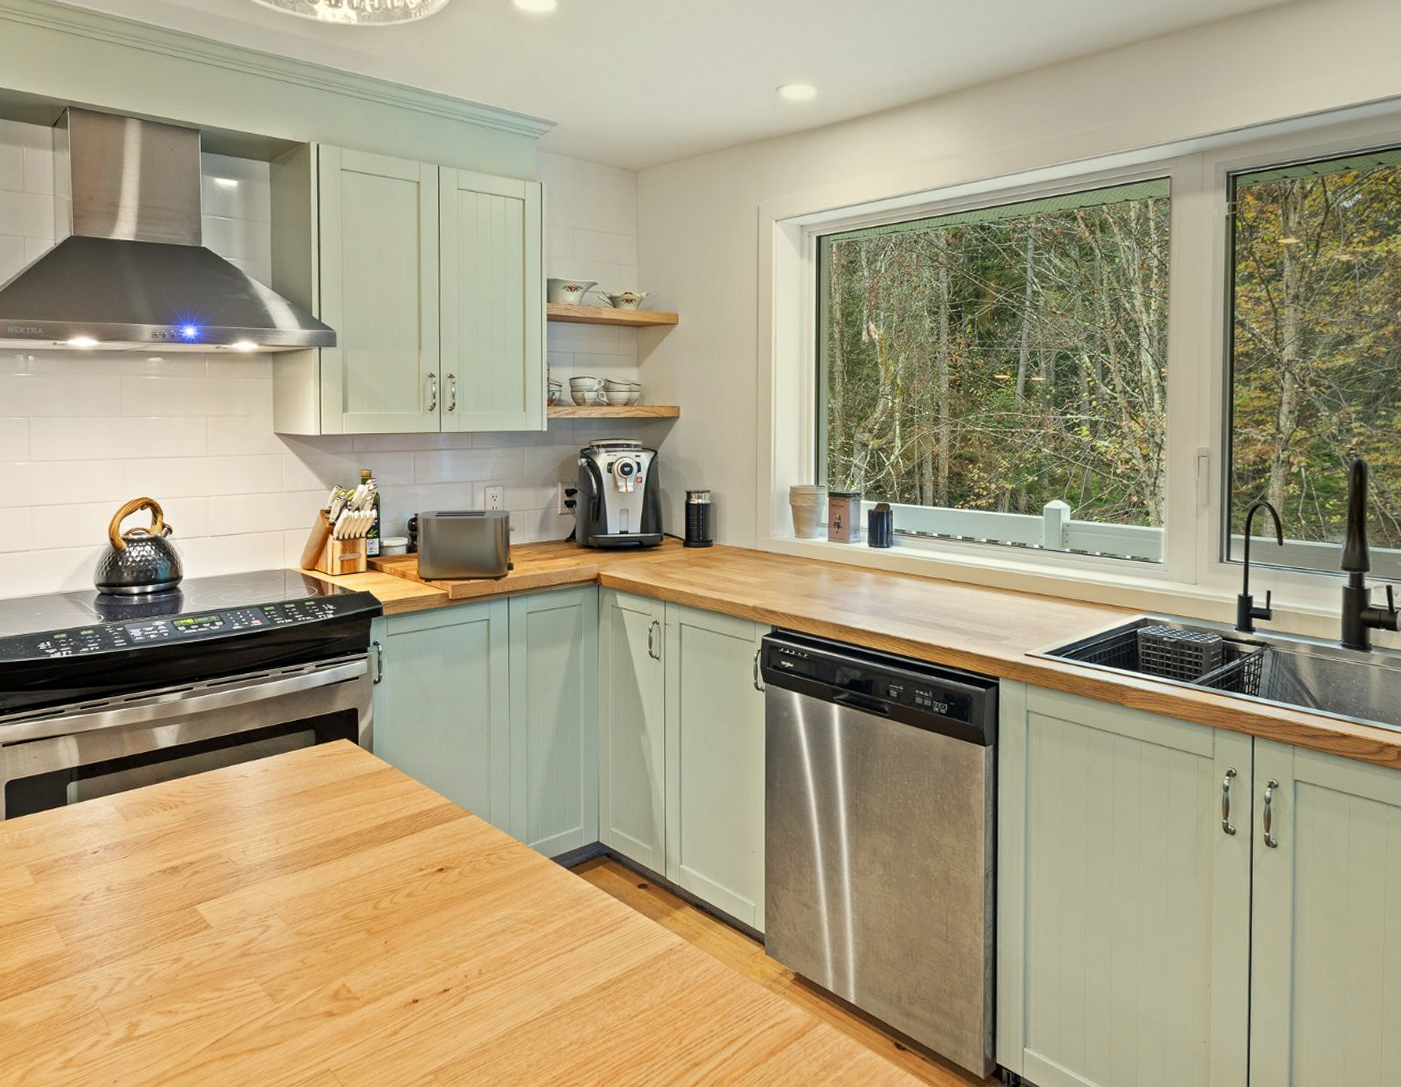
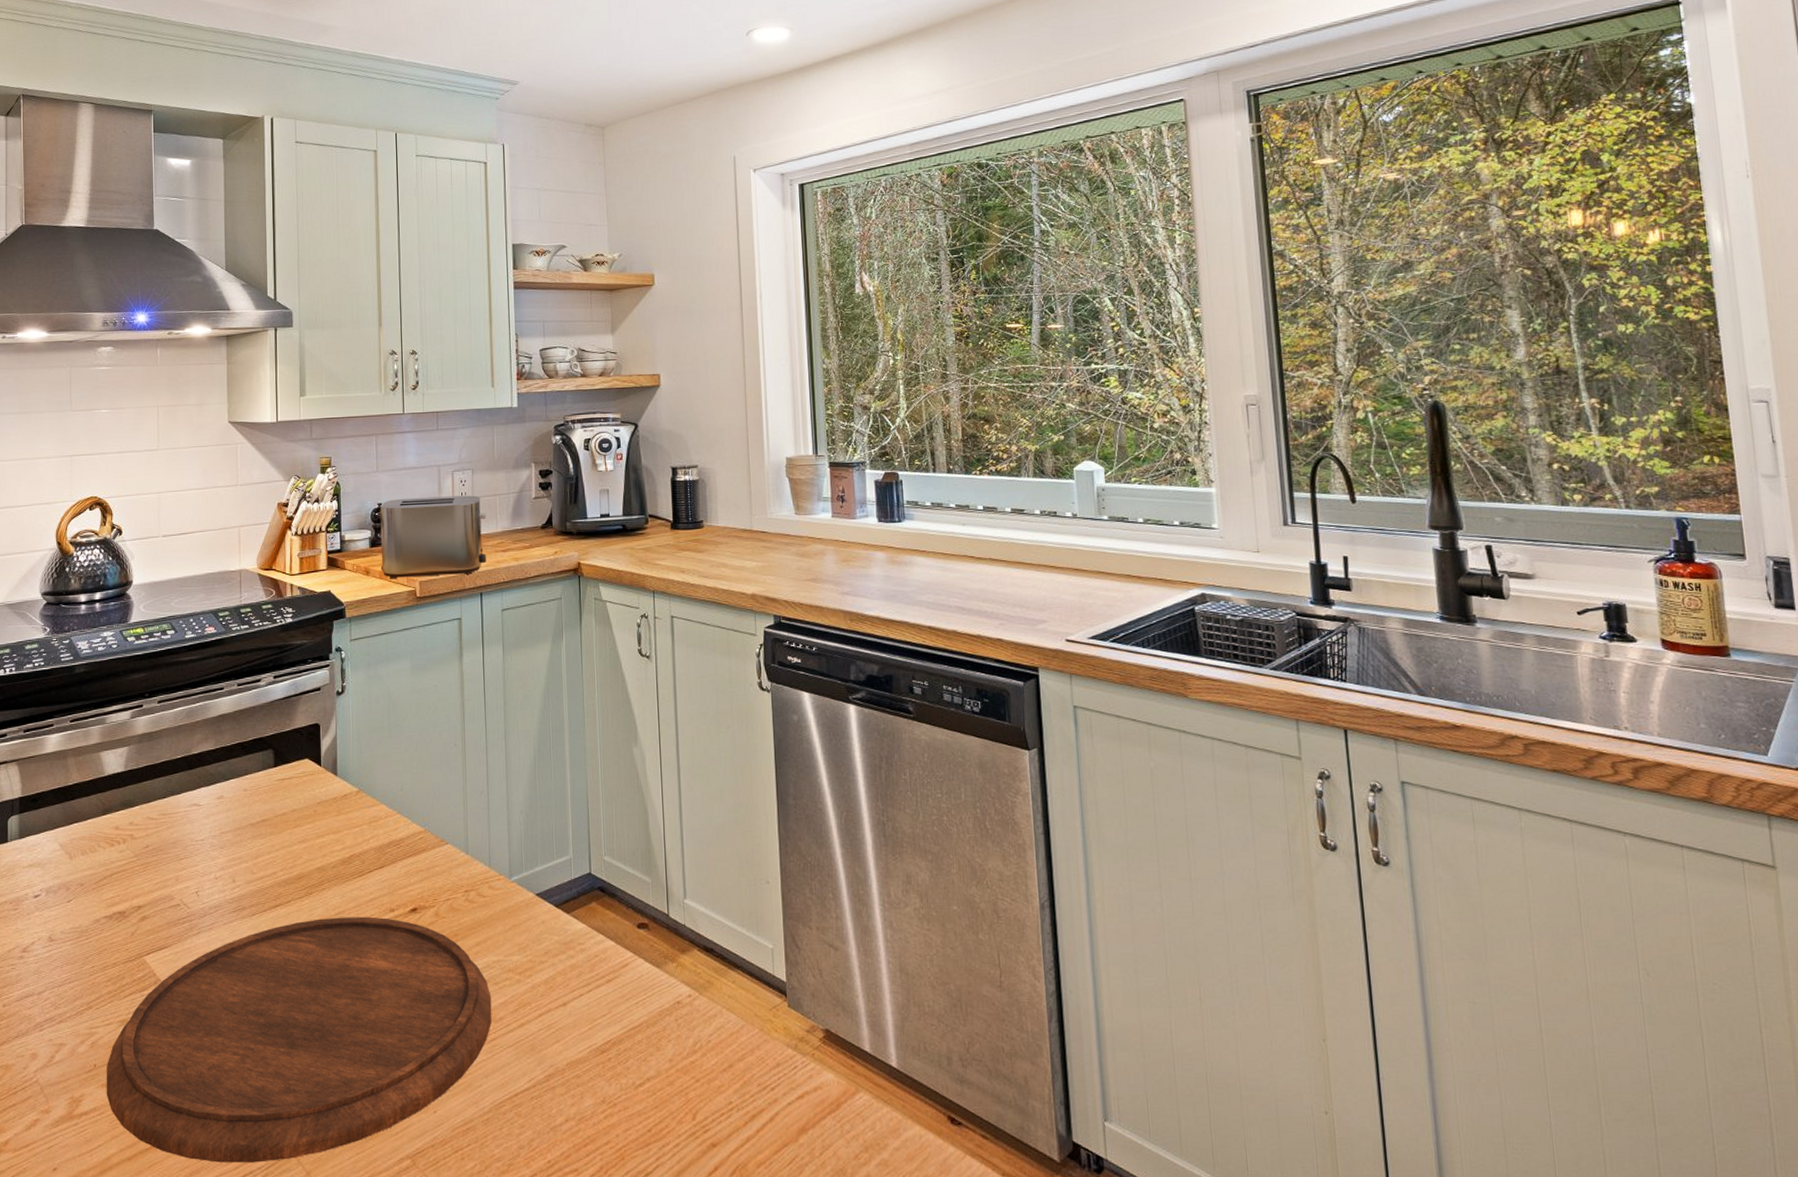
cutting board: none [161,875,508,1077] -> present [106,916,492,1163]

